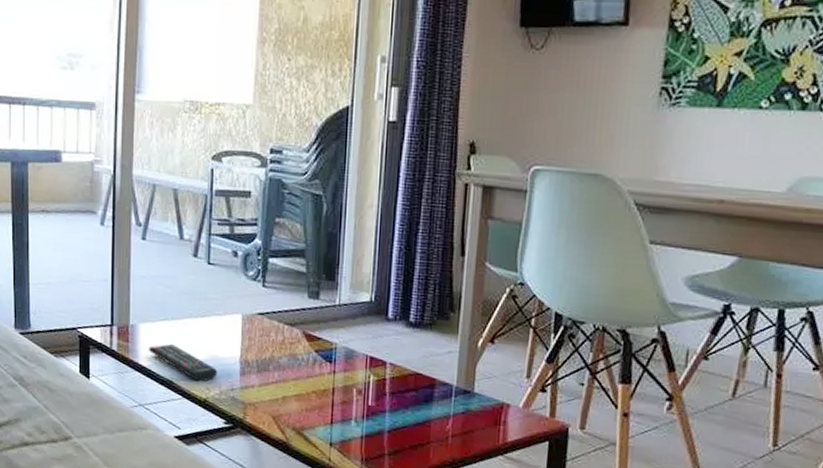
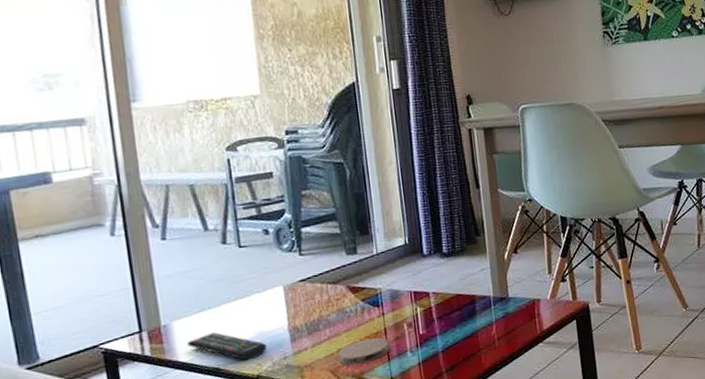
coaster: none [282,393,335,420] -> present [338,337,390,366]

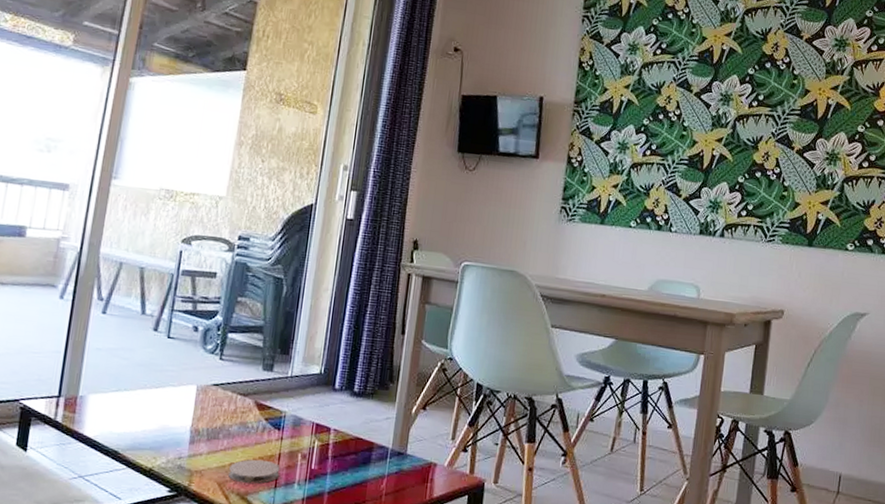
remote control: present [186,332,268,361] -> none [95,414,167,452]

